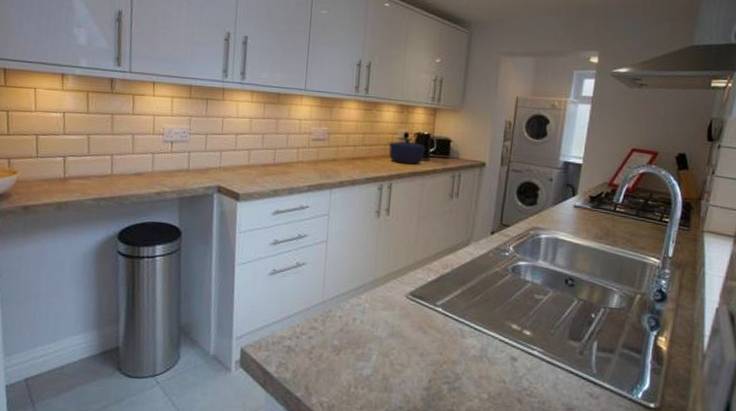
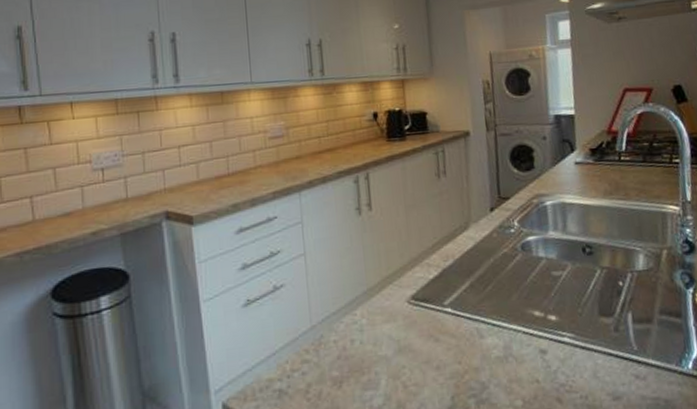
cooking pot: present [388,138,426,166] -> none [356,118,401,150]

